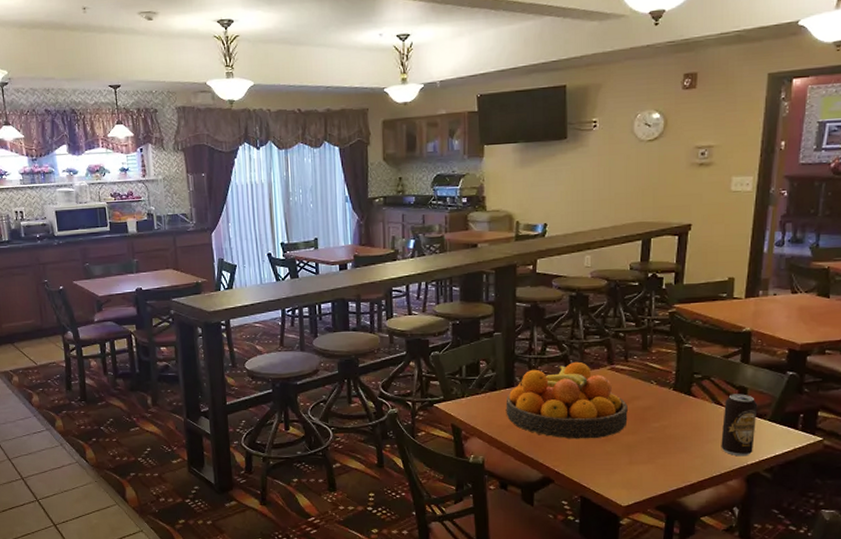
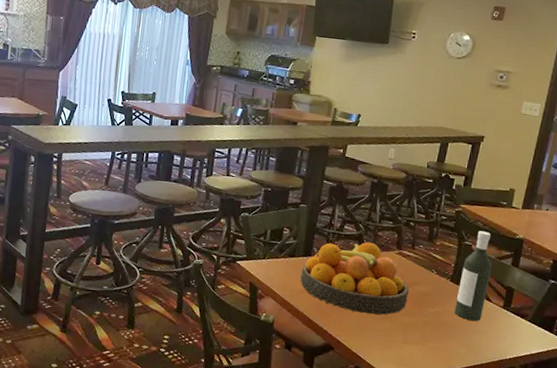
bottle: none [682,329,719,430] -> present [454,231,492,322]
beverage can: present [721,394,758,457] -> none [485,292,522,351]

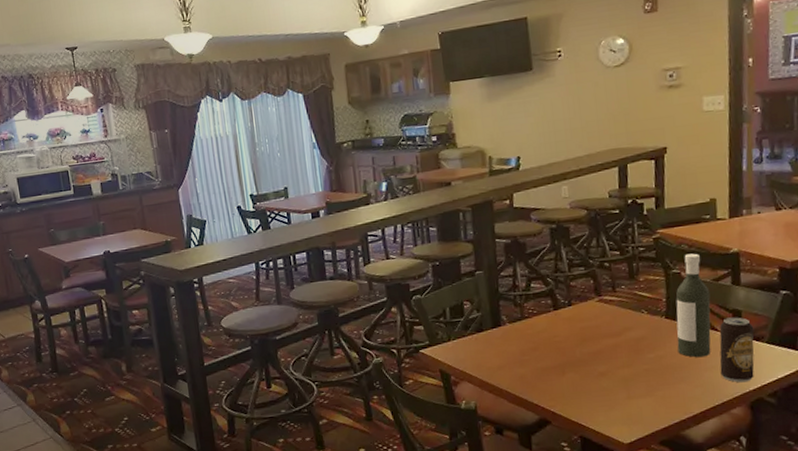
fruit bowl: present [300,242,409,315] -> none [494,295,622,377]
beverage can: none [485,292,522,351] -> present [719,317,755,383]

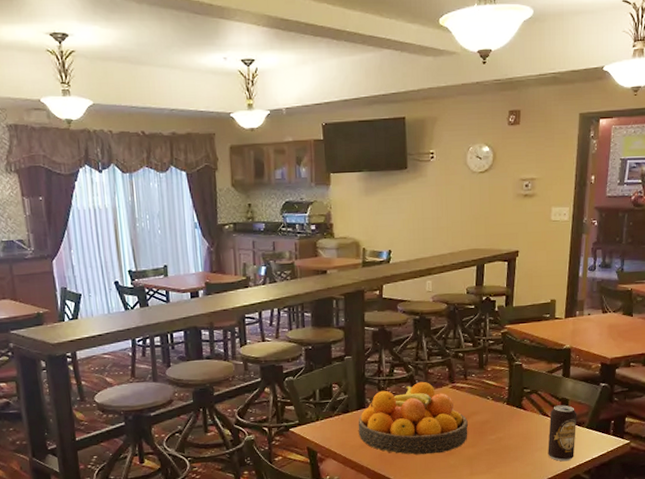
fruit bowl: none [494,295,622,377] -> present [358,381,468,455]
bottle: present [676,253,711,358] -> none [515,348,545,440]

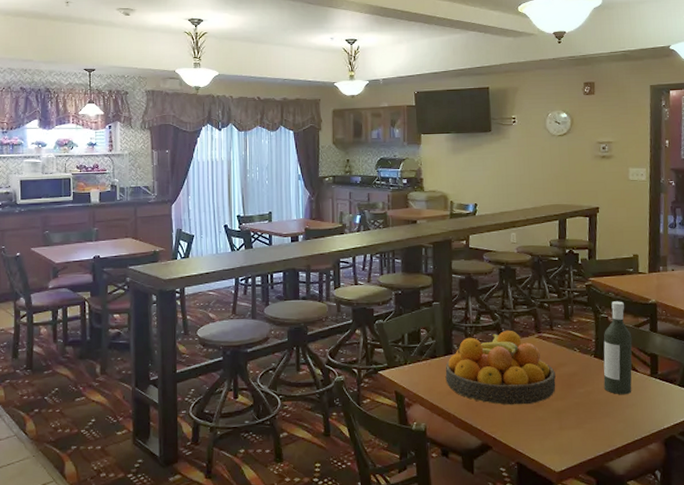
bottle: none [515,348,545,440] -> present [603,301,632,395]
beverage can: present [548,405,577,462] -> none [639,360,668,421]

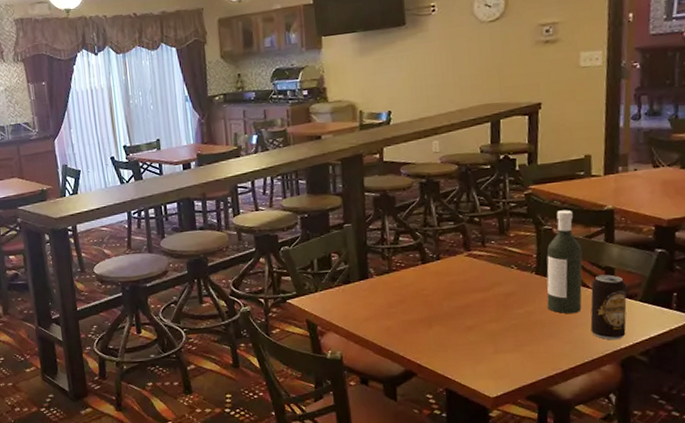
fruit bowl: present [445,330,556,405] -> none [361,249,490,330]
beverage can: none [639,360,668,421] -> present [590,274,627,340]

